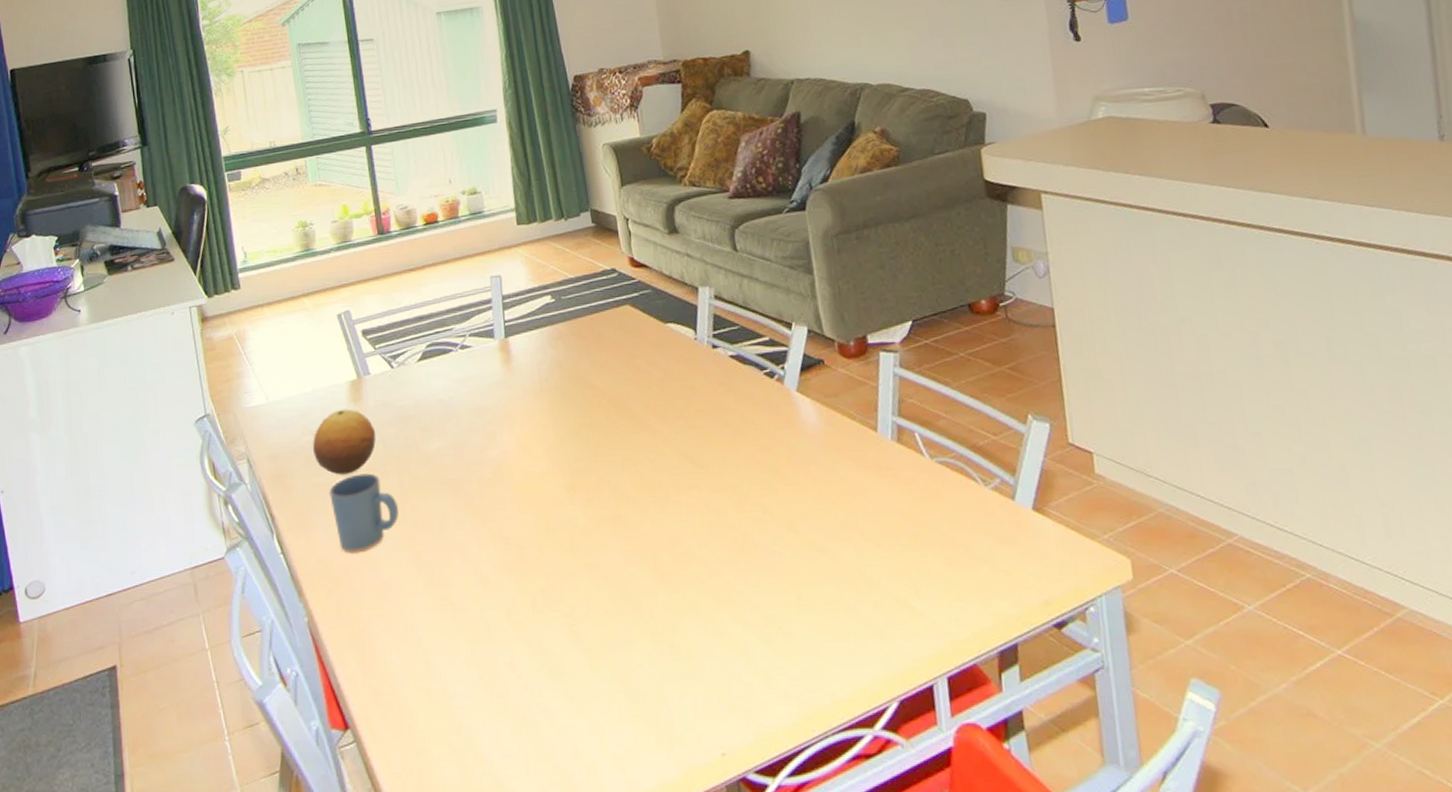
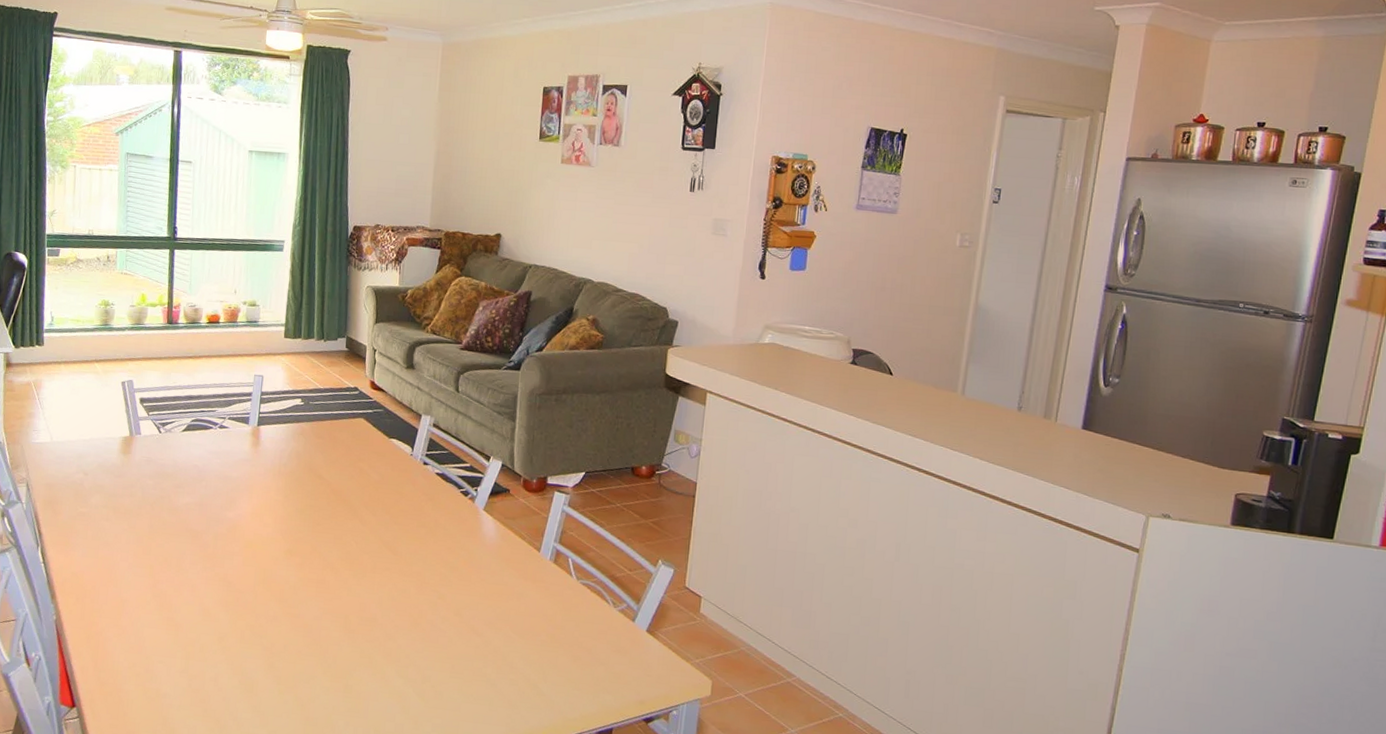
fruit: present [312,409,376,475] -> none [82,458,138,510]
mug: present [329,473,399,554] -> none [90,511,146,573]

